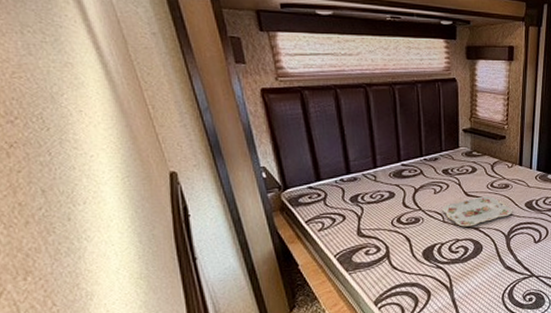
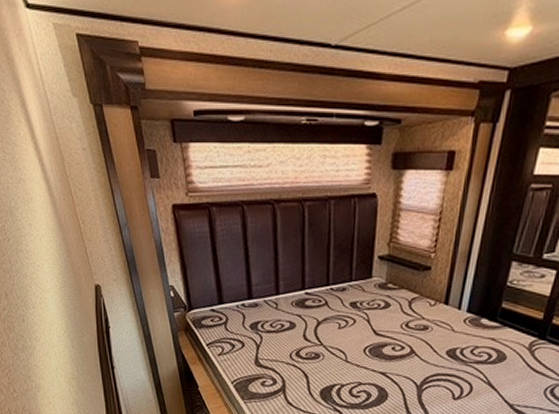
serving tray: present [442,196,513,227] -> none [346,337,430,370]

